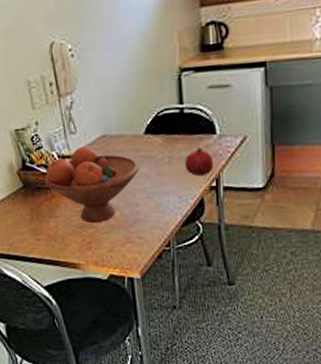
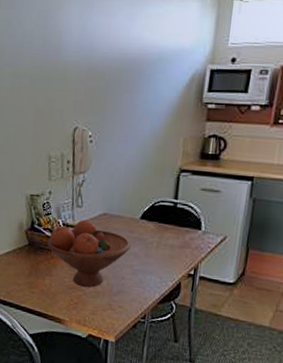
fruit: present [185,147,214,176] -> none [170,239,195,263]

